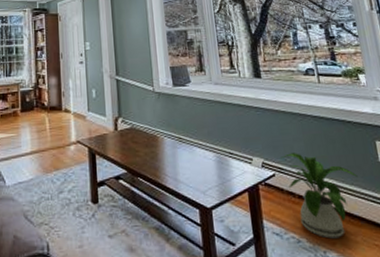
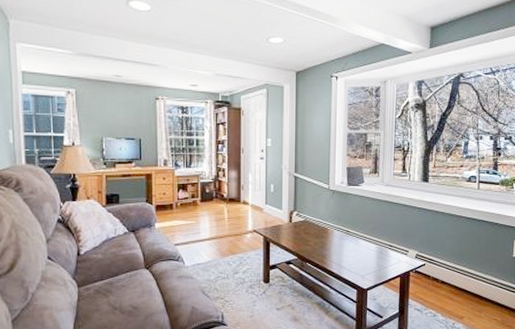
house plant: present [279,153,358,239] -> none [431,247,493,314]

